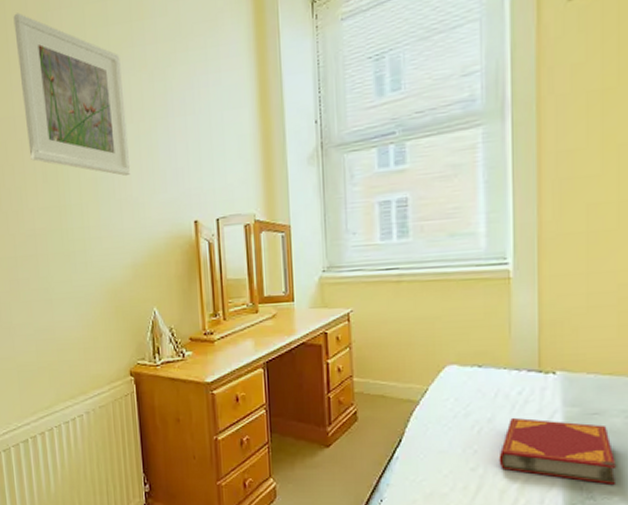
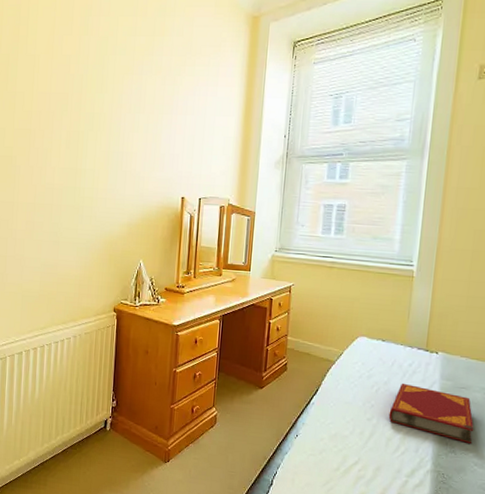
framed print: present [13,12,131,176] -> none [58,13,142,153]

